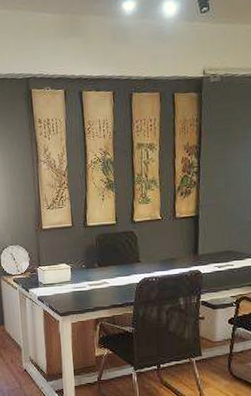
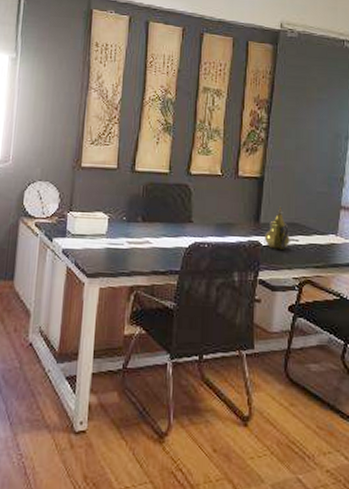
teapot: none [203,239,226,275] -> present [264,207,290,249]

